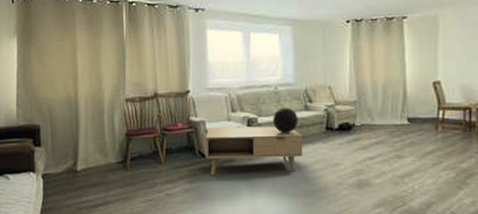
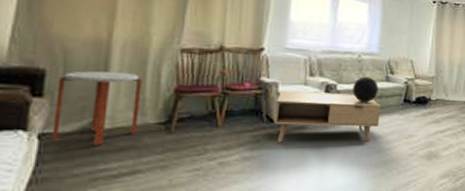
side table: none [48,123,103,182] -> present [51,71,142,146]

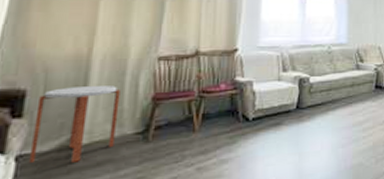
coffee table: present [273,90,381,143] -> none [249,85,354,142]
decorative globe: present [353,76,379,103] -> none [325,67,350,93]

